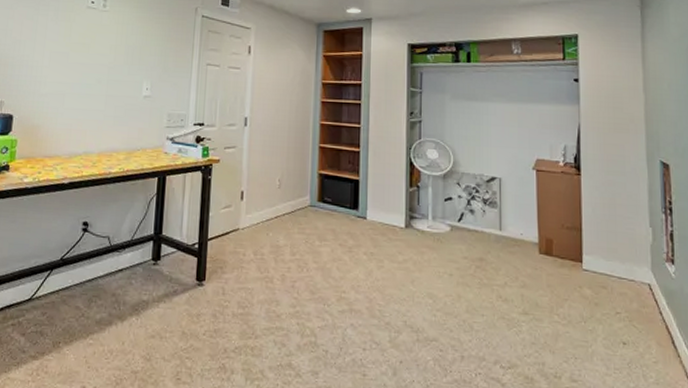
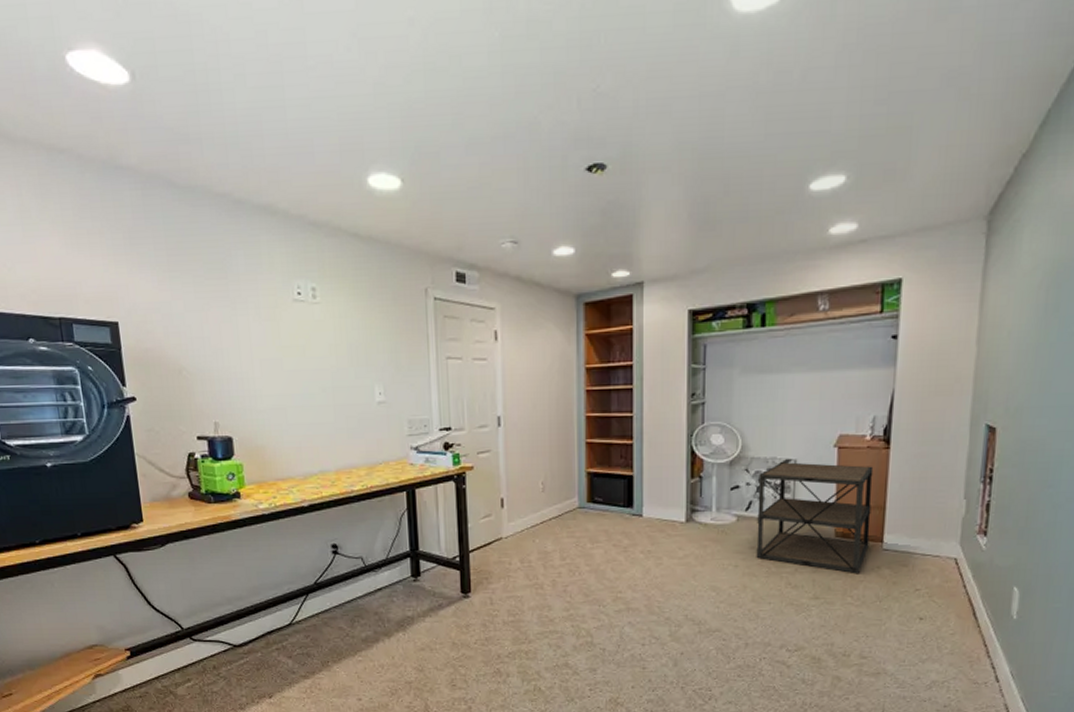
shelving unit: none [469,178,570,293] -> present [756,461,874,574]

